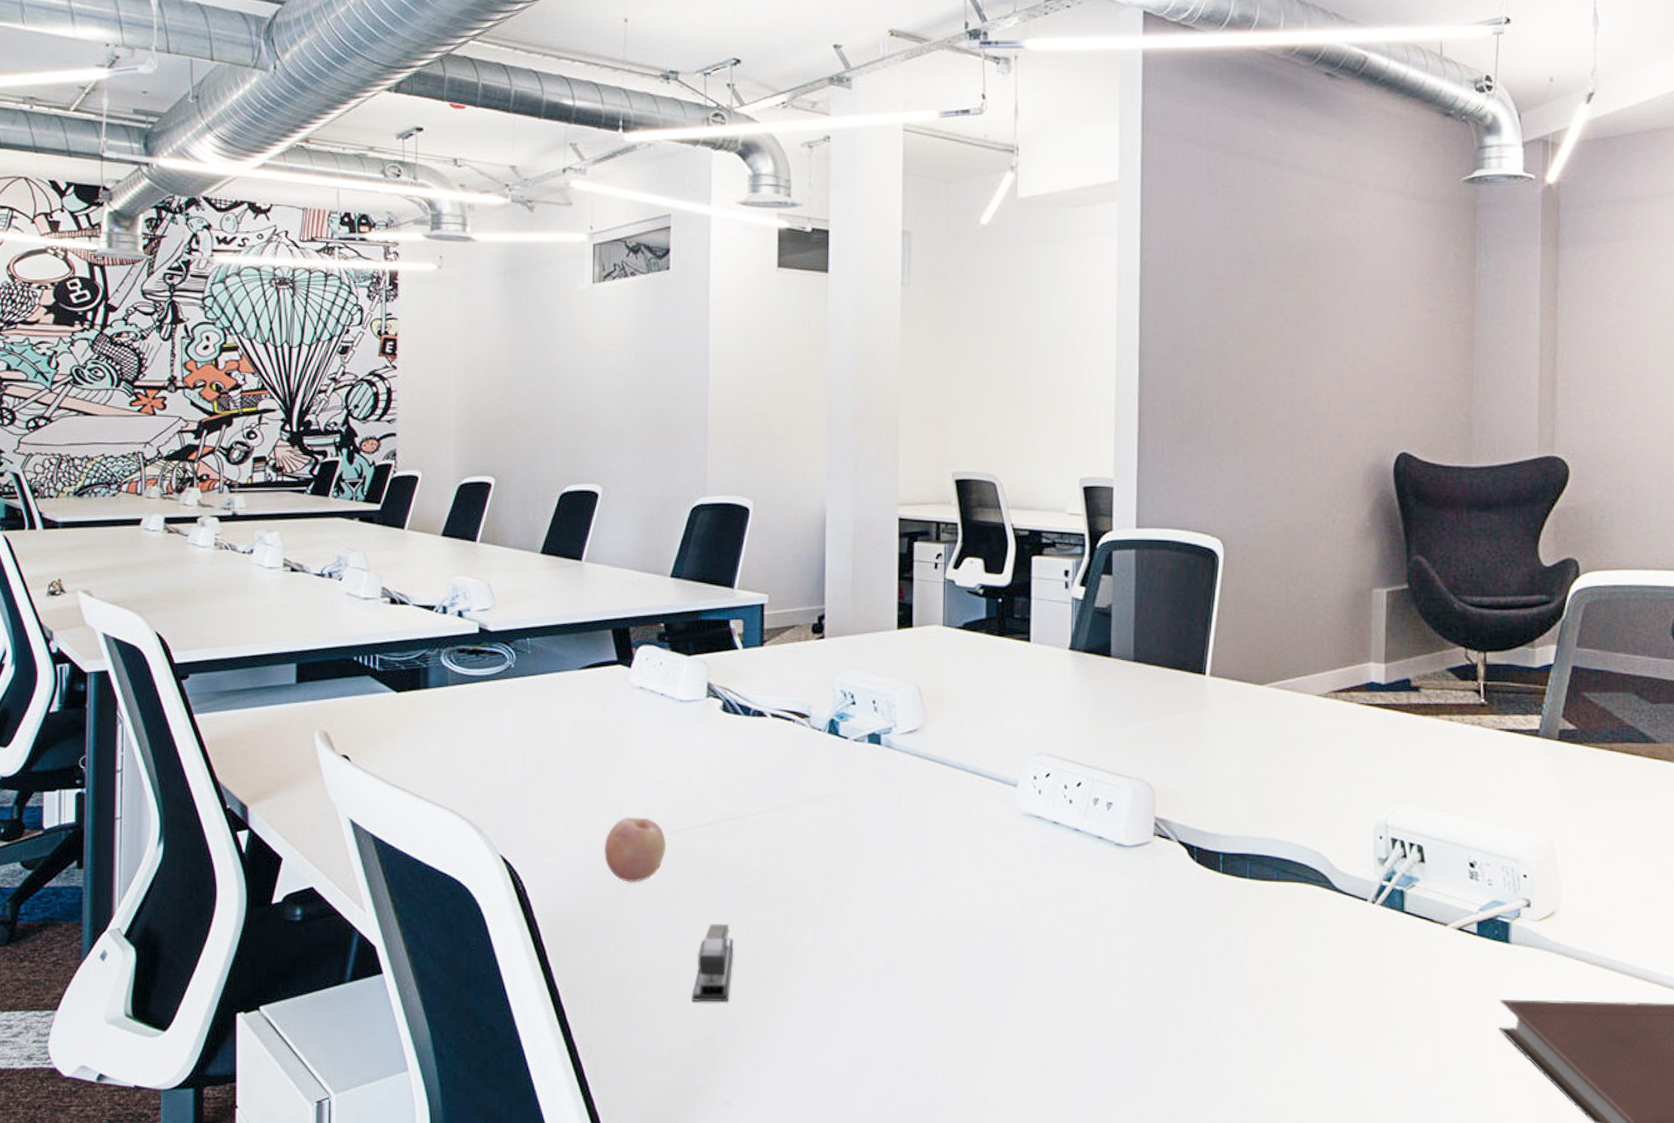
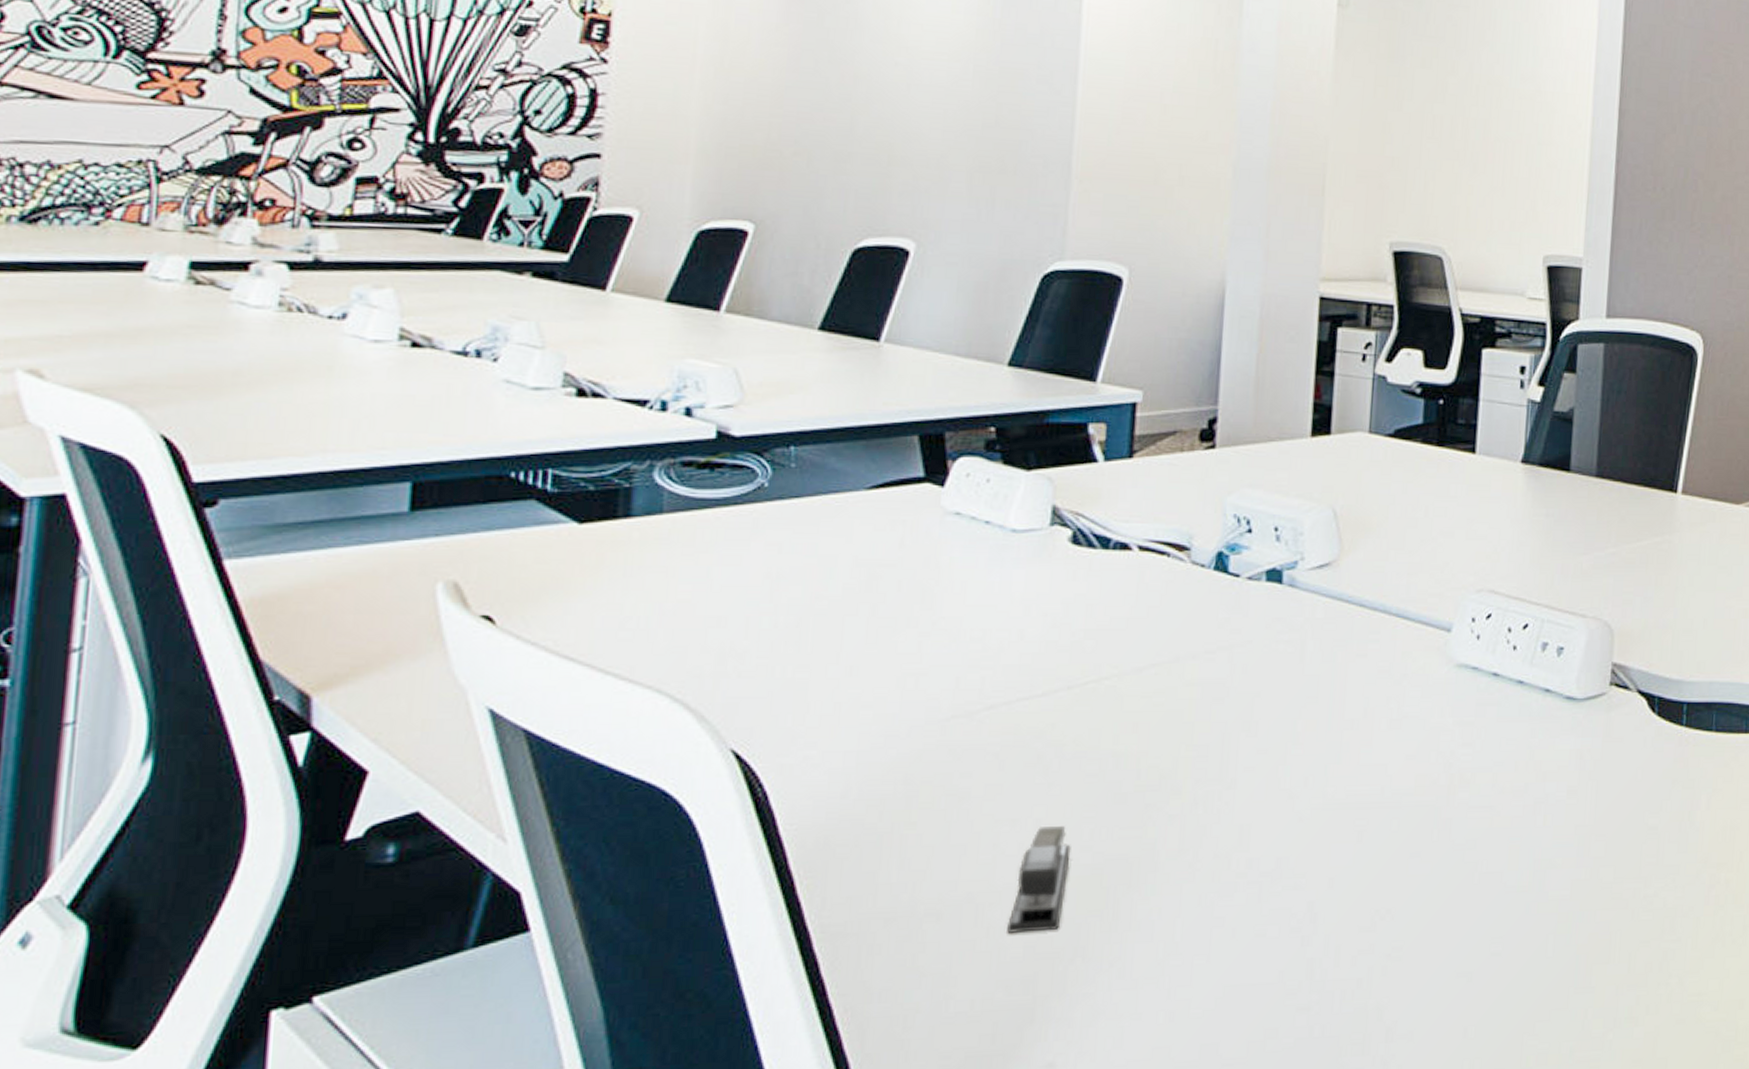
fruit: present [604,817,666,882] -> none [890,689,981,778]

